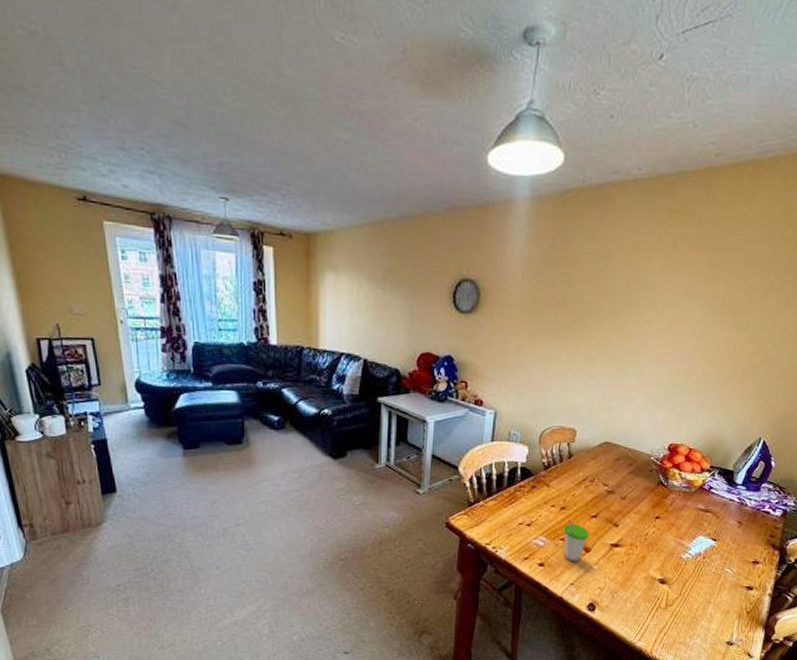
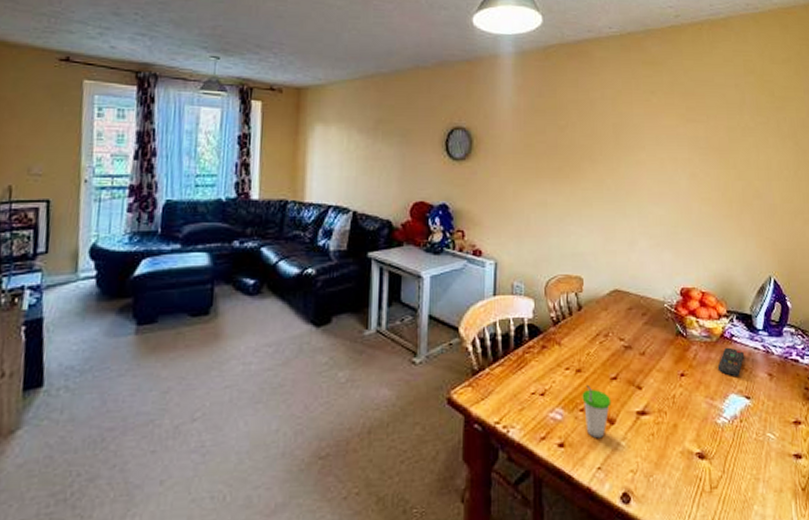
remote control: none [691,497,720,522] -> present [717,347,745,376]

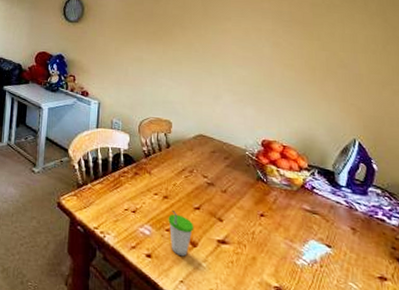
remote control: present [717,347,745,376] -> none [297,197,326,225]

